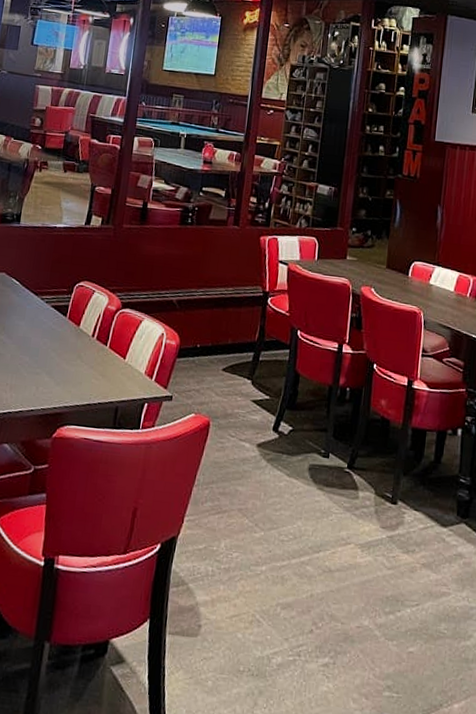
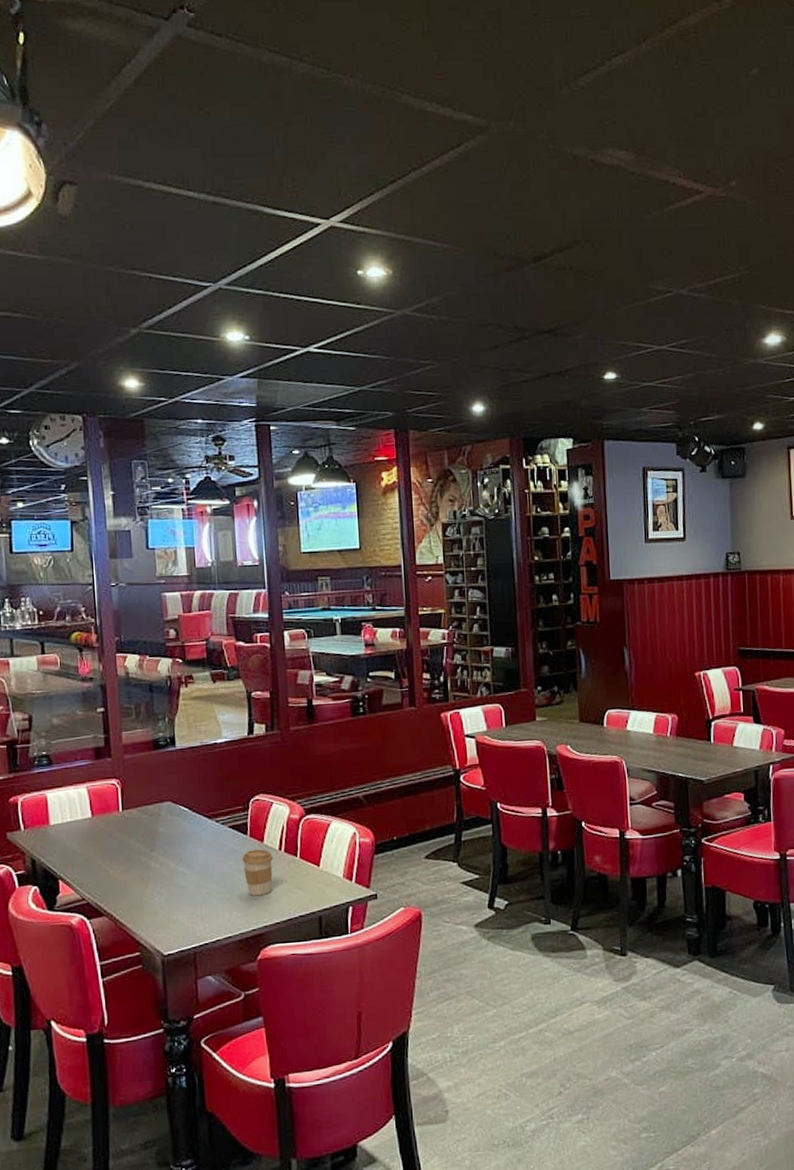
coffee cup: none [56,331,86,376] -> present [242,849,273,896]

